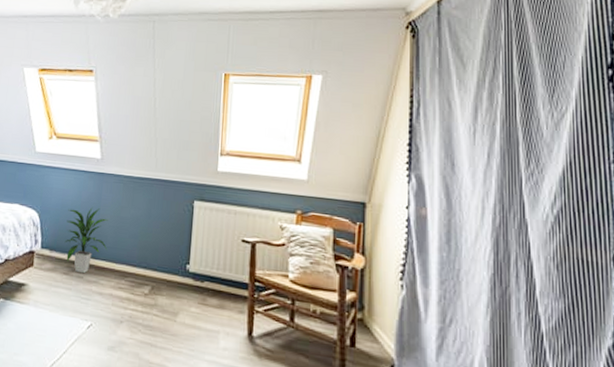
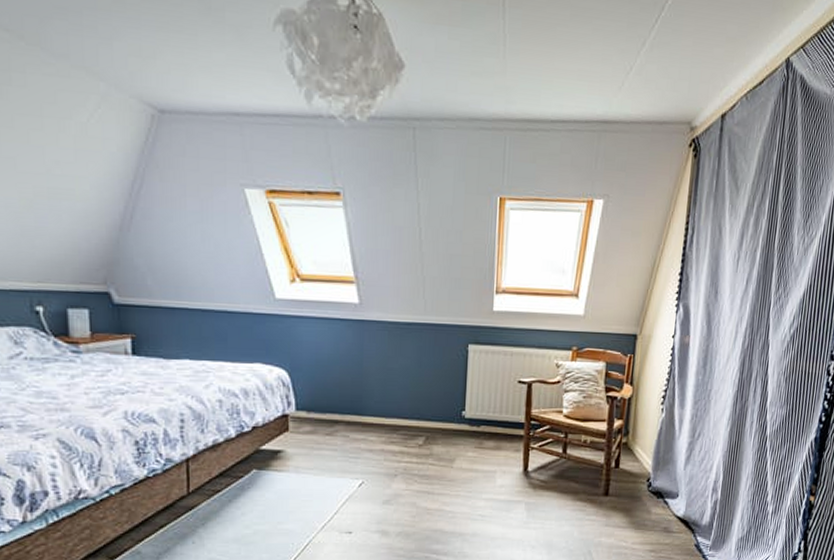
indoor plant: present [64,207,108,274] -> none [323,360,374,433]

